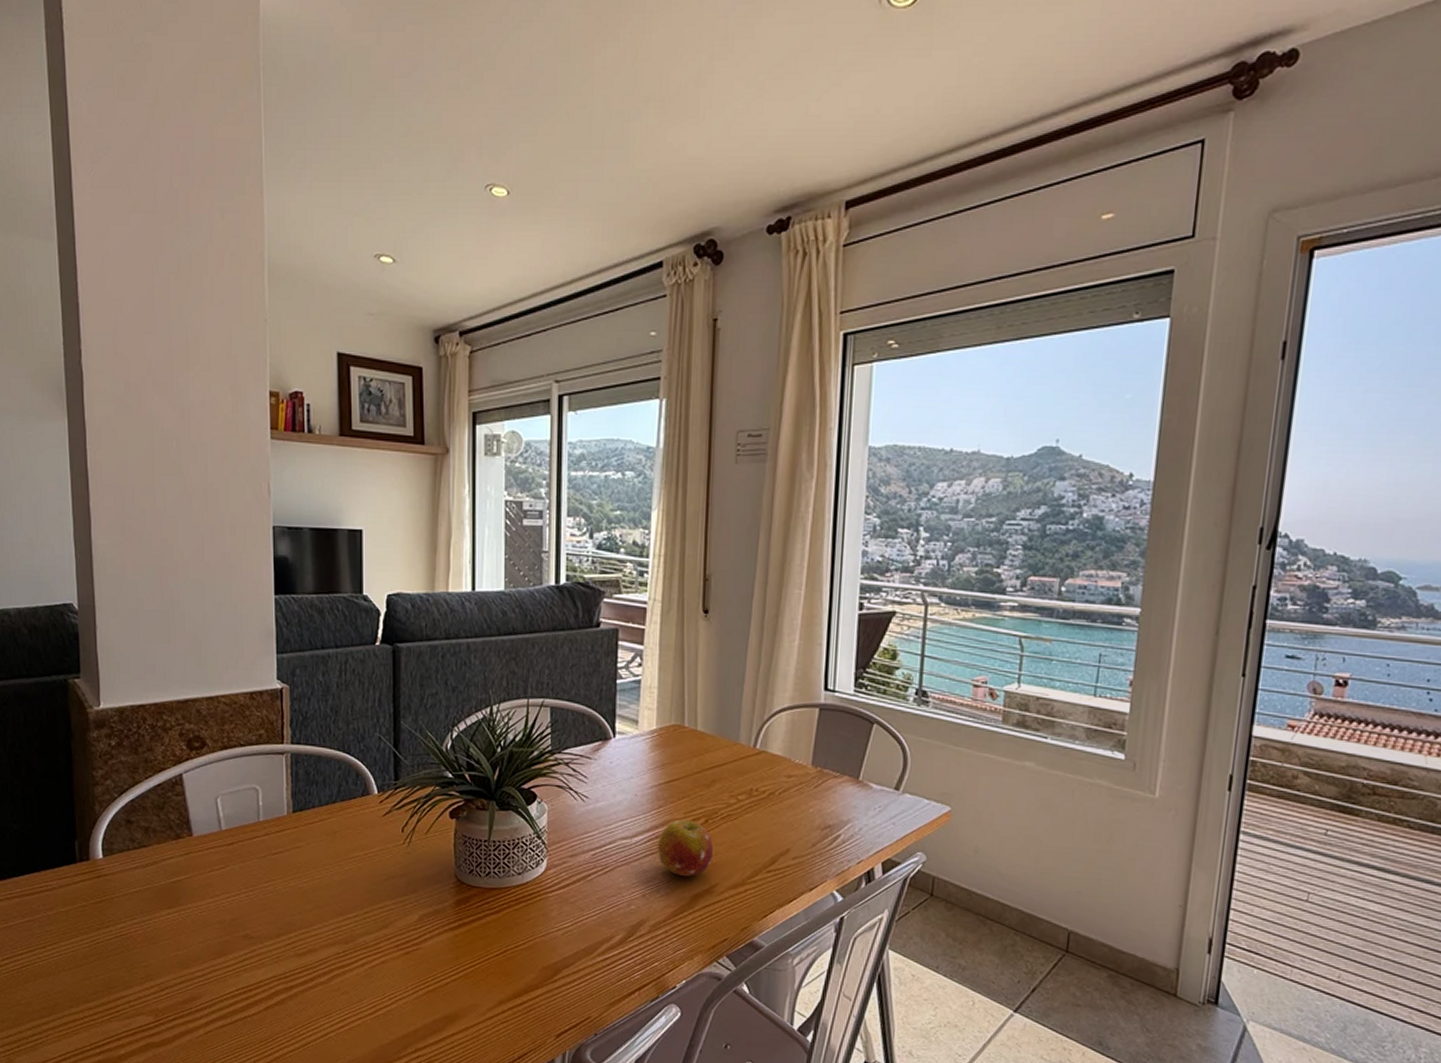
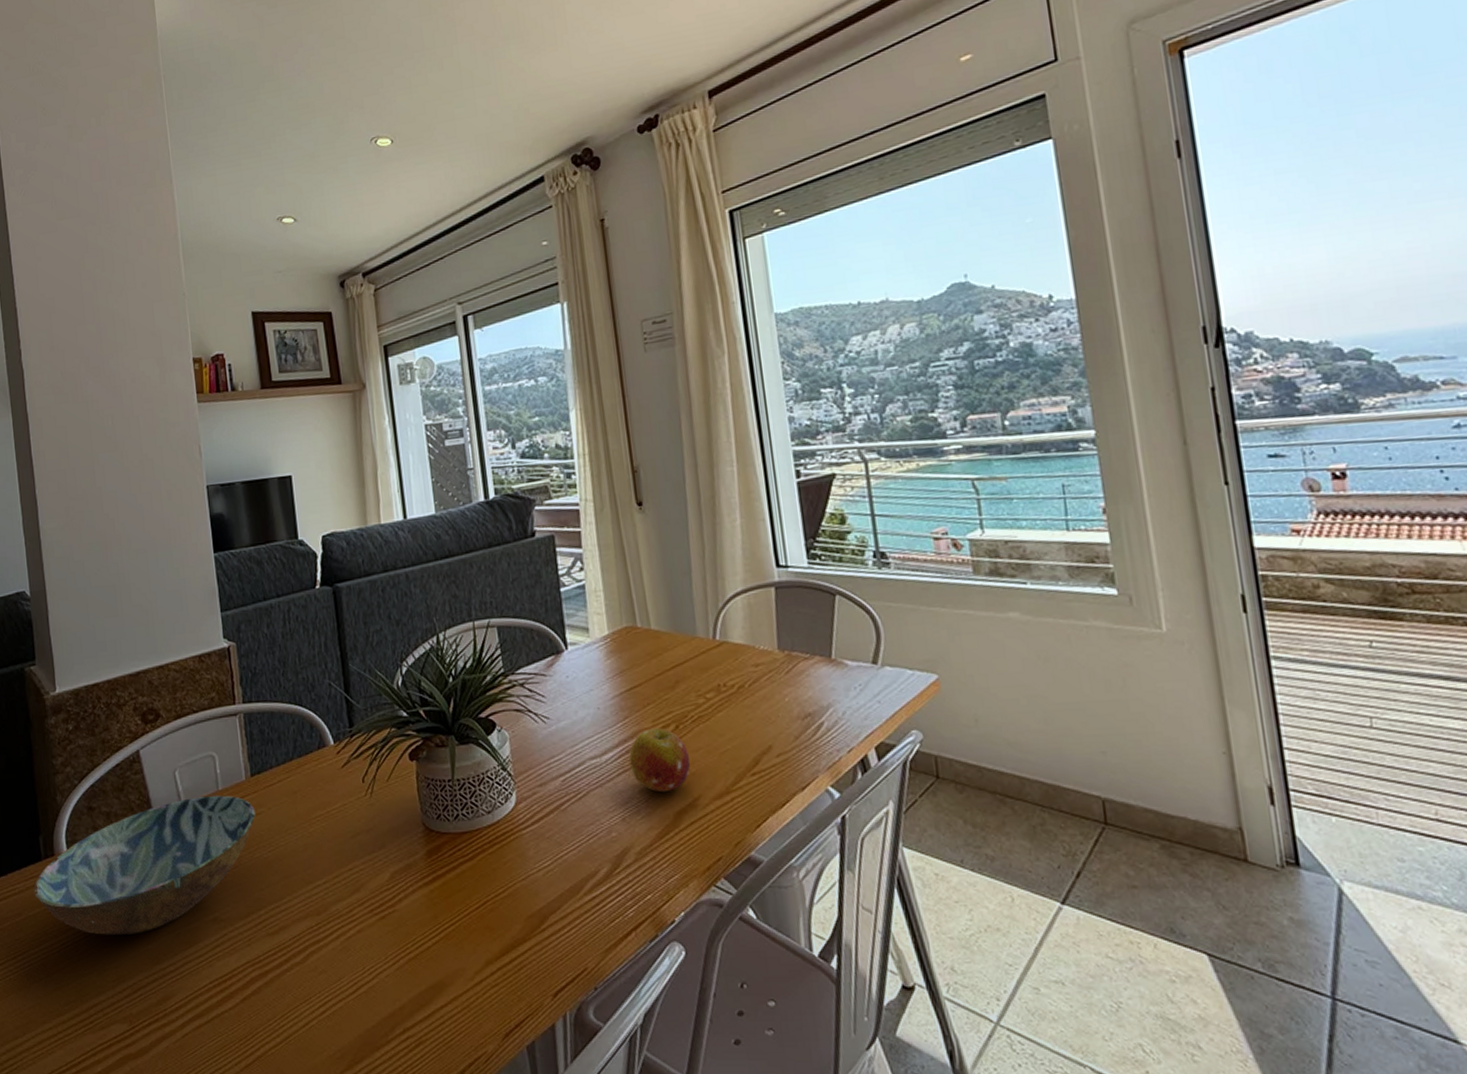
bowl: none [67,824,294,940] -> present [33,795,256,935]

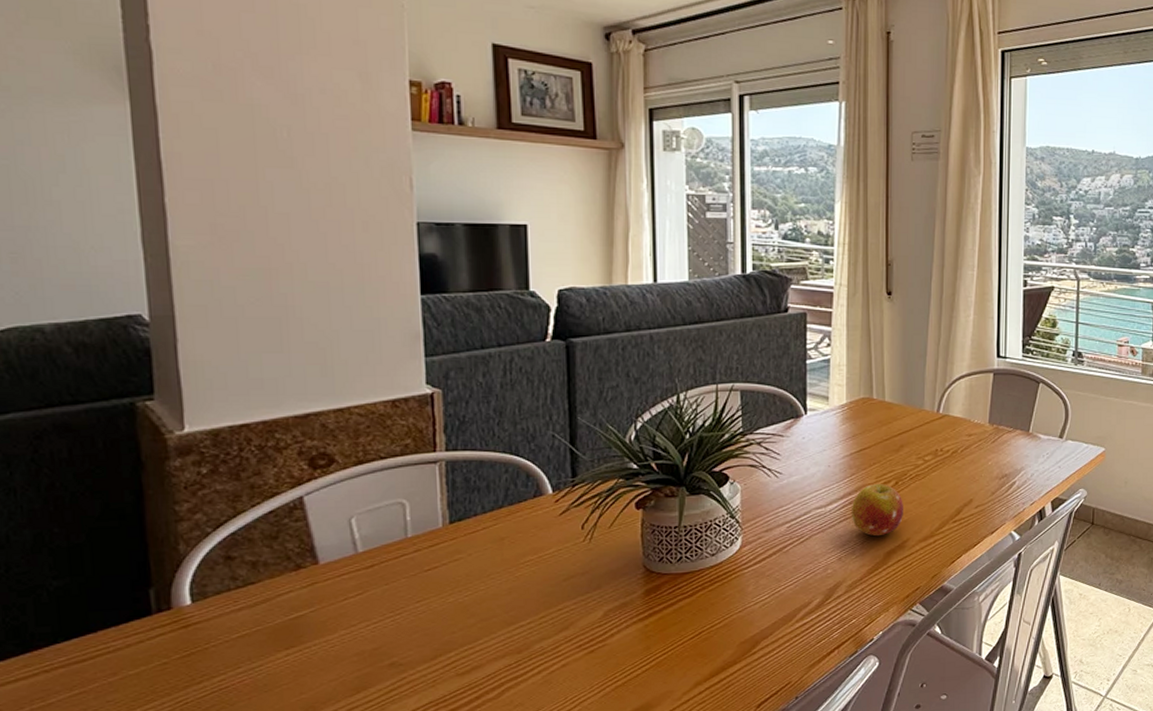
bowl: present [33,795,256,935] -> none [138,542,452,689]

